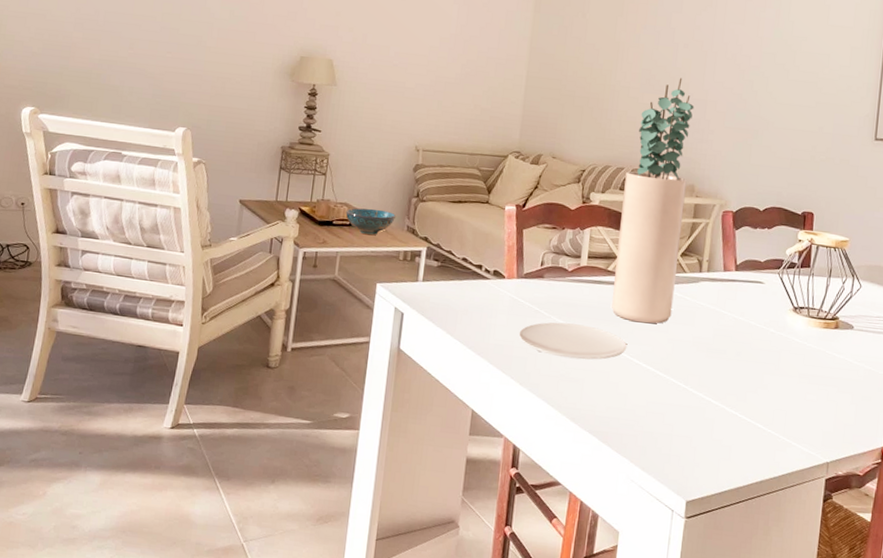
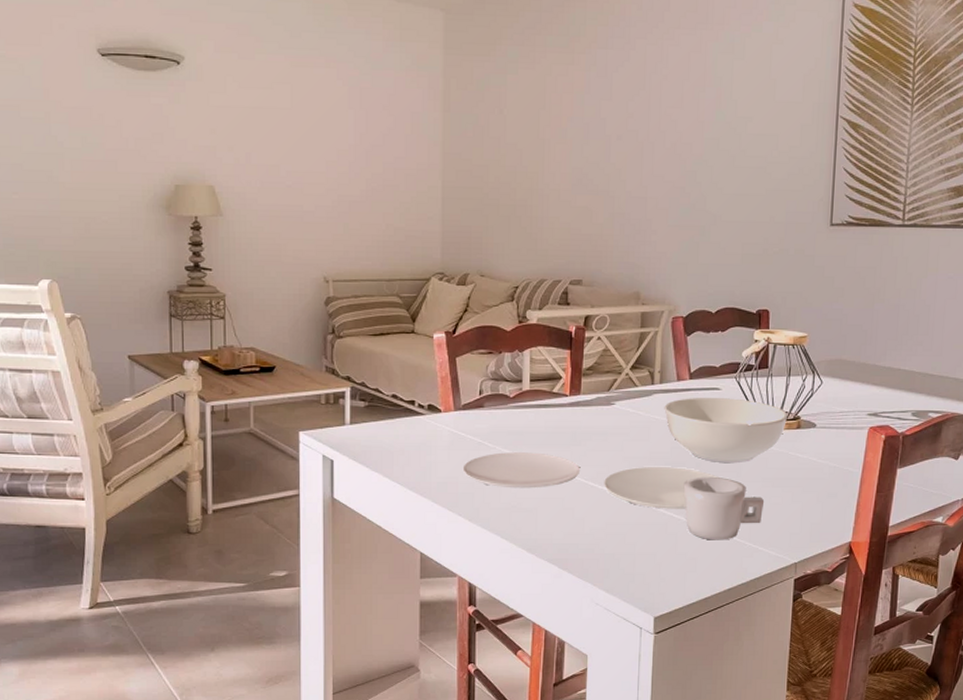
decorative bowl: present [345,208,397,236] -> none [253,351,312,381]
vase: present [611,77,695,324] -> none [559,174,634,444]
plate: none [648,350,758,396] -> present [604,467,720,509]
bowl: none [709,288,827,357] -> present [664,398,788,464]
cup: none [722,365,800,432] -> present [683,476,765,540]

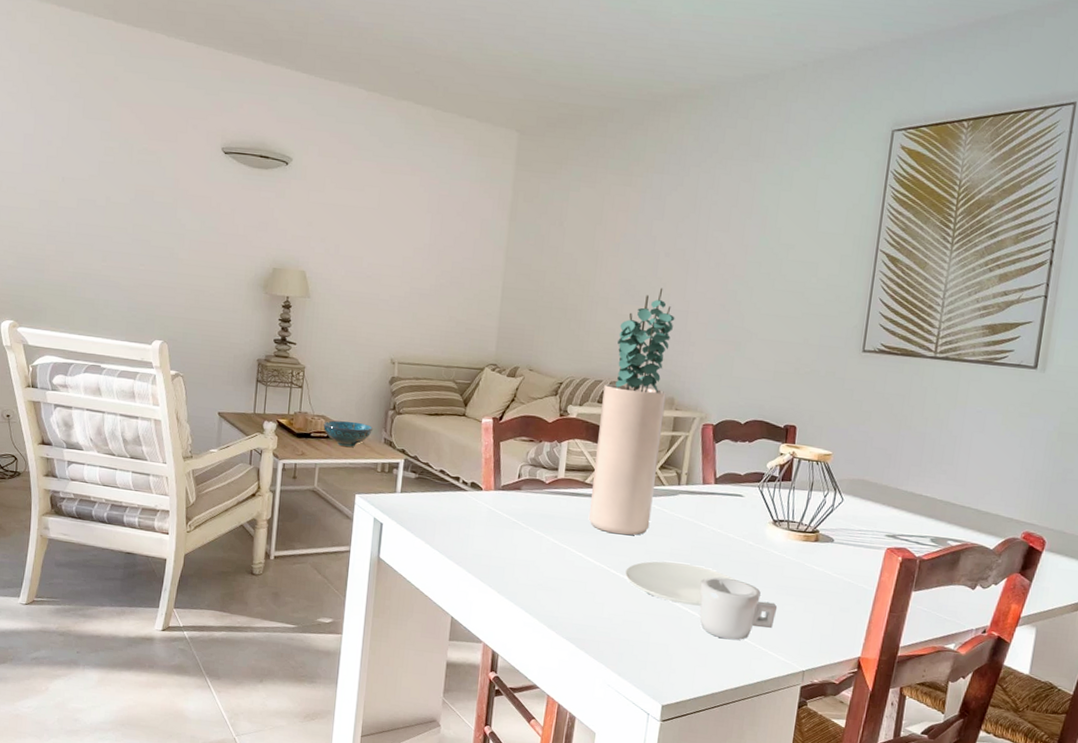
decorative bowl: none [253,351,312,381] -> present [323,420,374,448]
plate: present [462,452,581,489] -> none [496,533,605,571]
vase: none [559,174,634,444] -> present [589,287,675,536]
bowl: present [664,398,788,464] -> none [688,501,807,569]

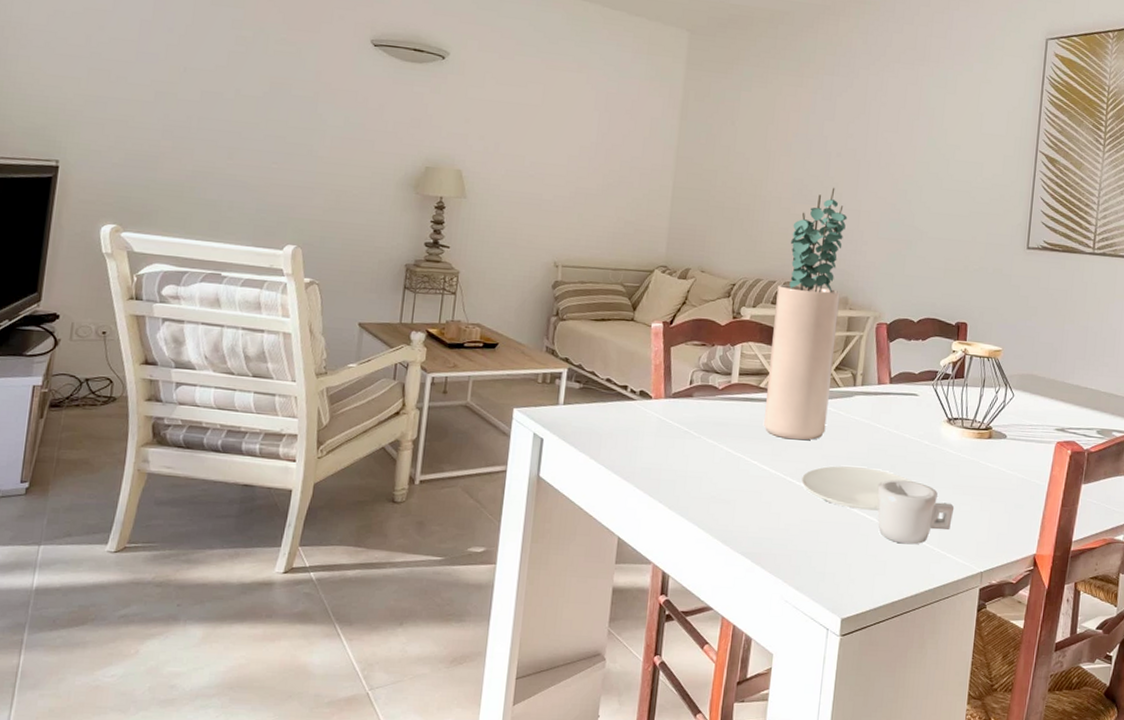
decorative bowl: present [323,420,374,448] -> none [478,329,534,358]

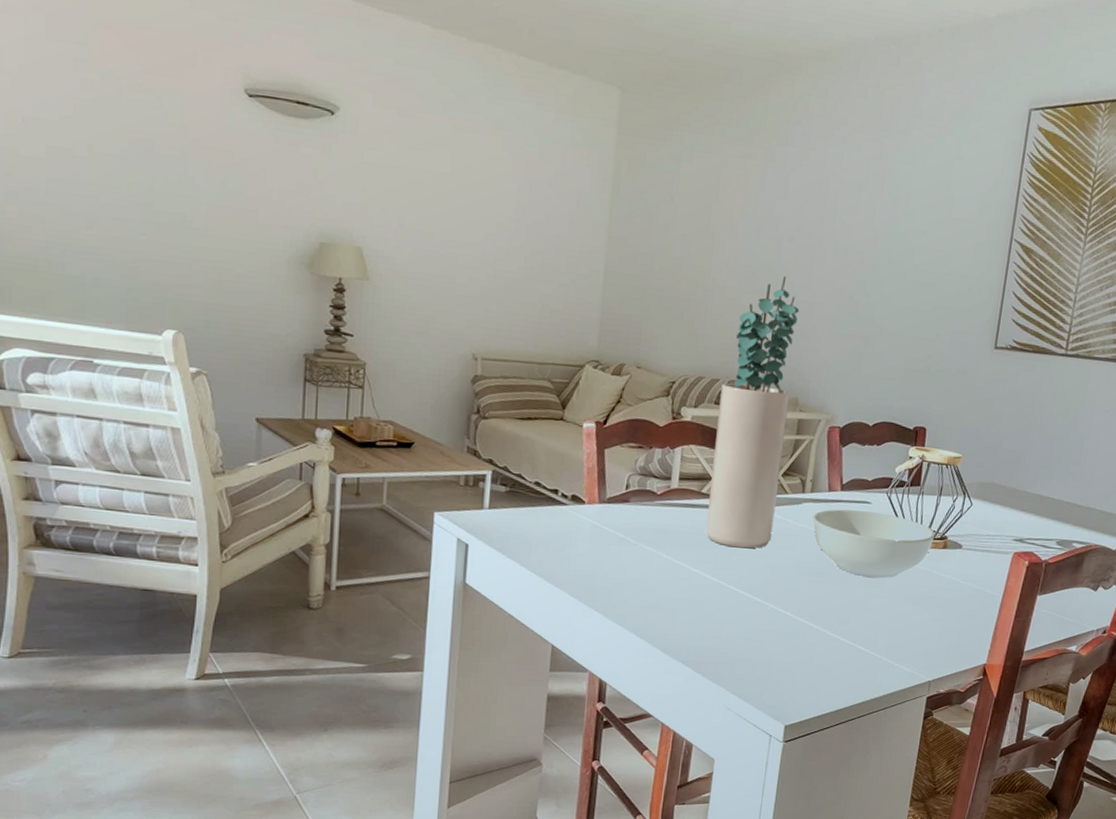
plate: present [801,466,913,511] -> none [745,575,862,620]
bowl: none [864,401,981,469] -> present [812,509,936,579]
cup: present [877,479,955,545] -> none [824,589,905,654]

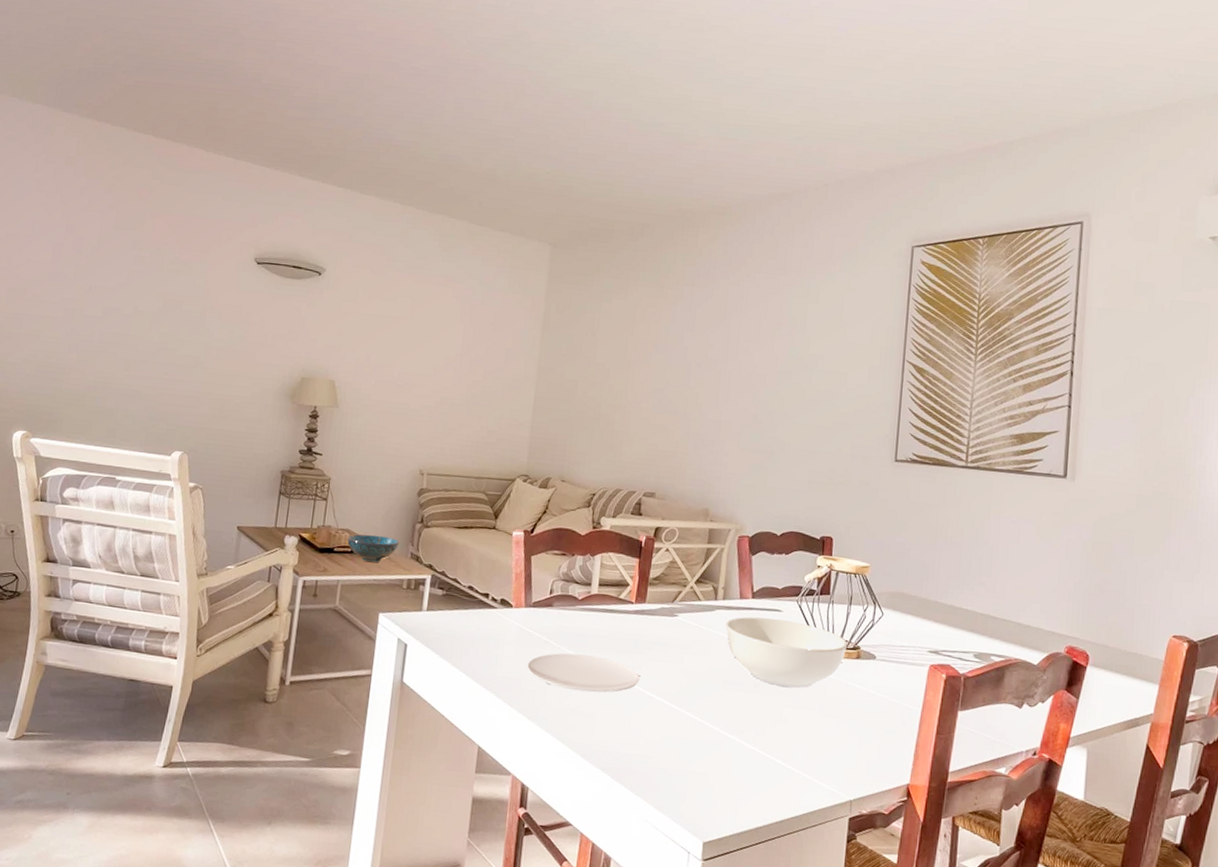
decorative bowl: none [391,426,454,458] -> present [347,534,400,563]
plate: none [602,549,723,589] -> present [527,653,640,693]
vase: present [706,276,800,549] -> none [623,397,708,655]

